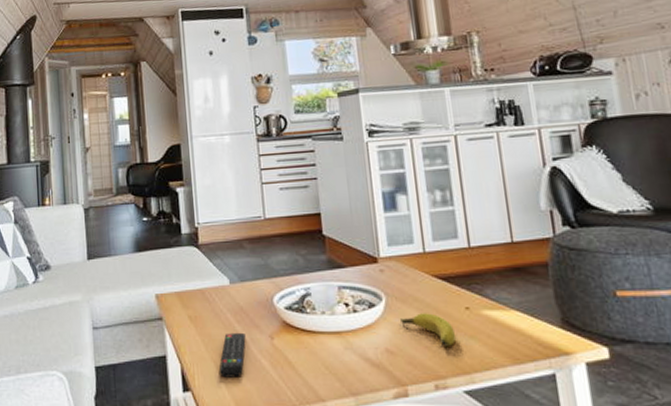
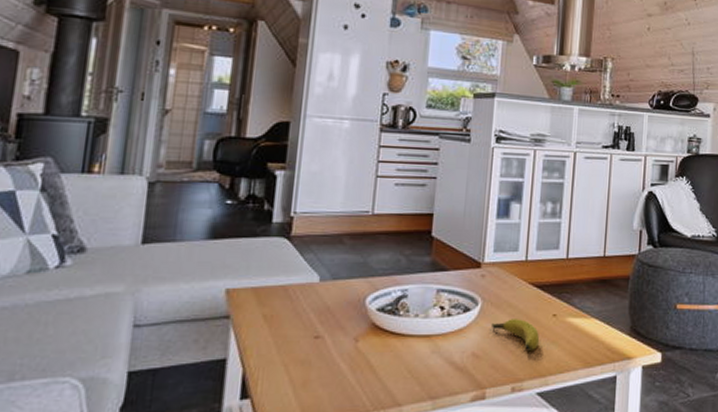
remote control: present [218,332,246,378] -> none [288,334,327,383]

